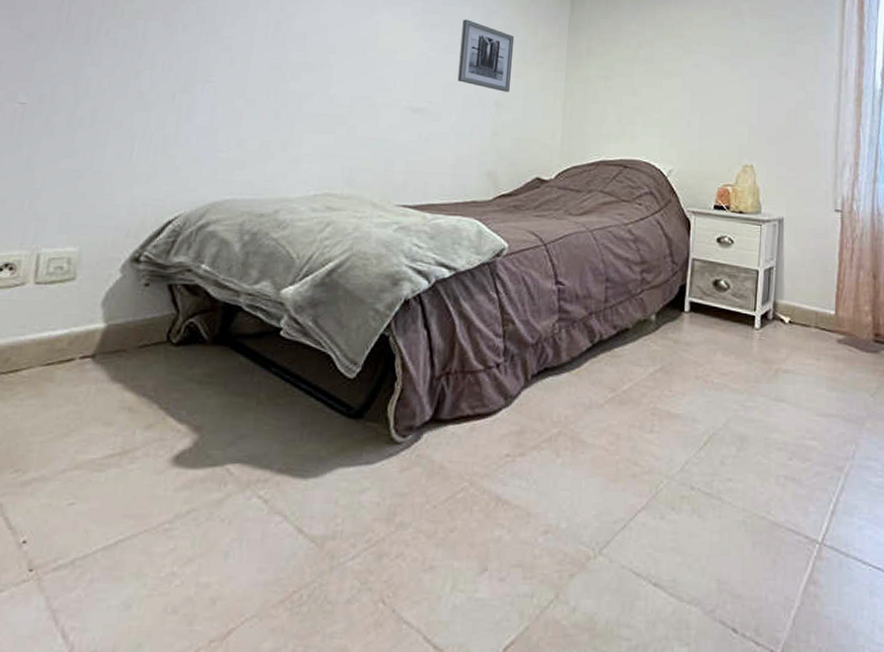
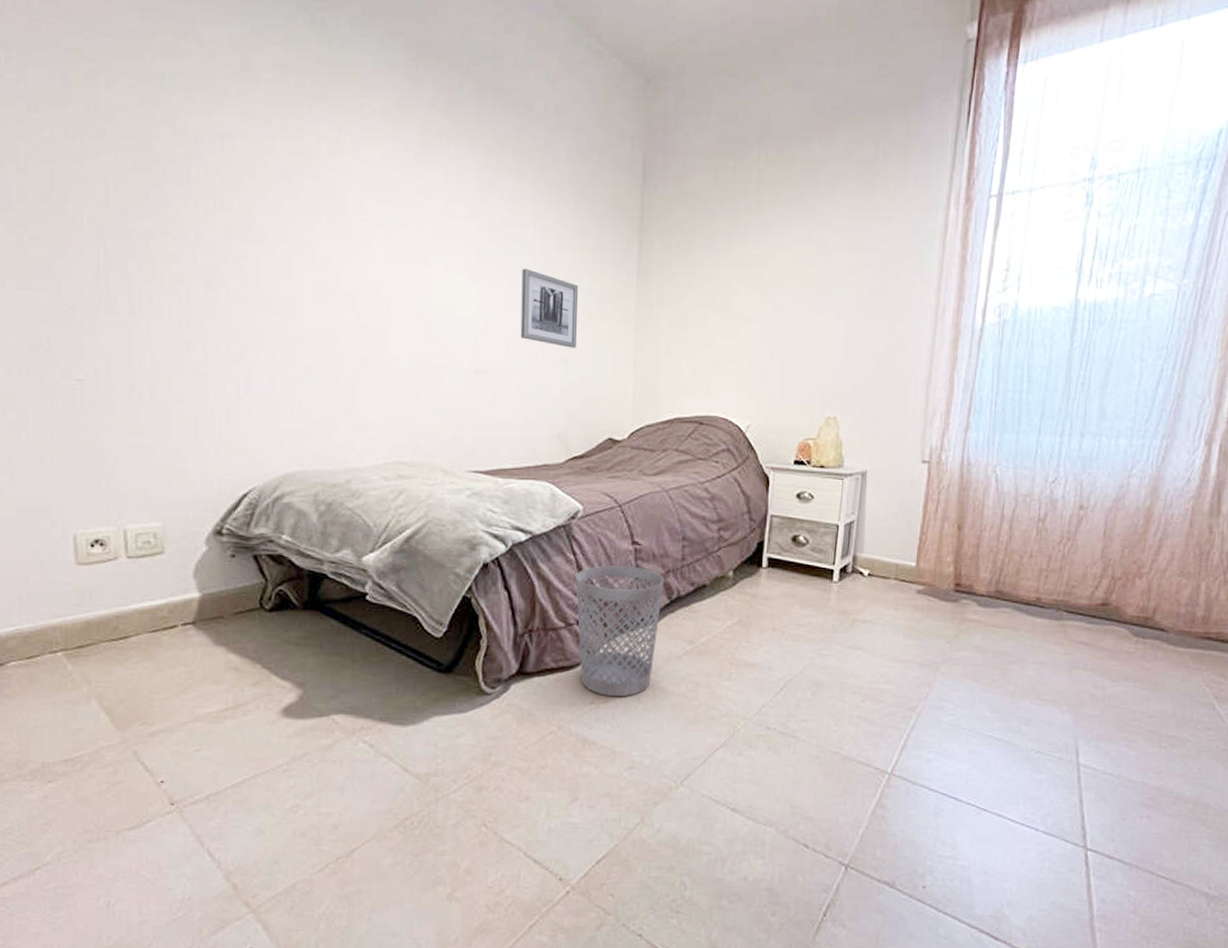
wastebasket: none [497,305,587,450] -> present [576,565,665,697]

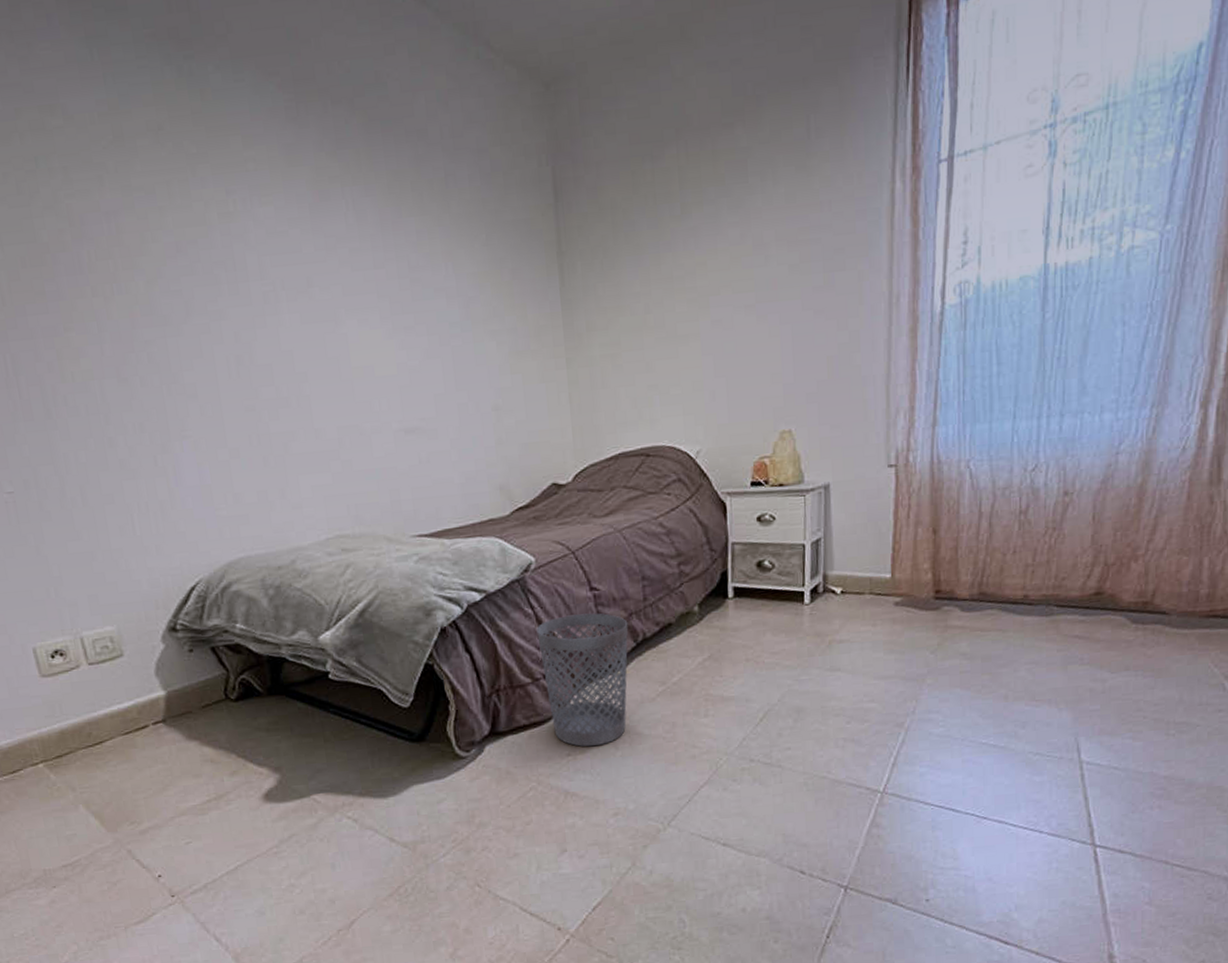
wall art: present [520,268,579,348] -> none [439,313,508,394]

